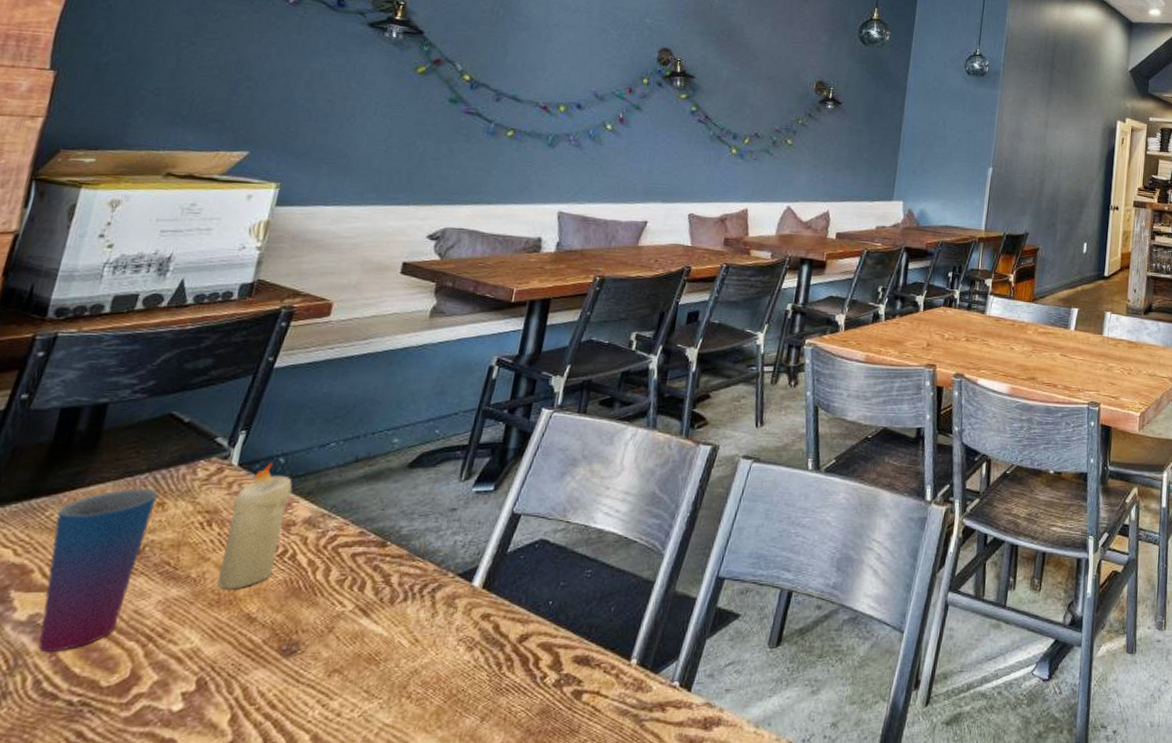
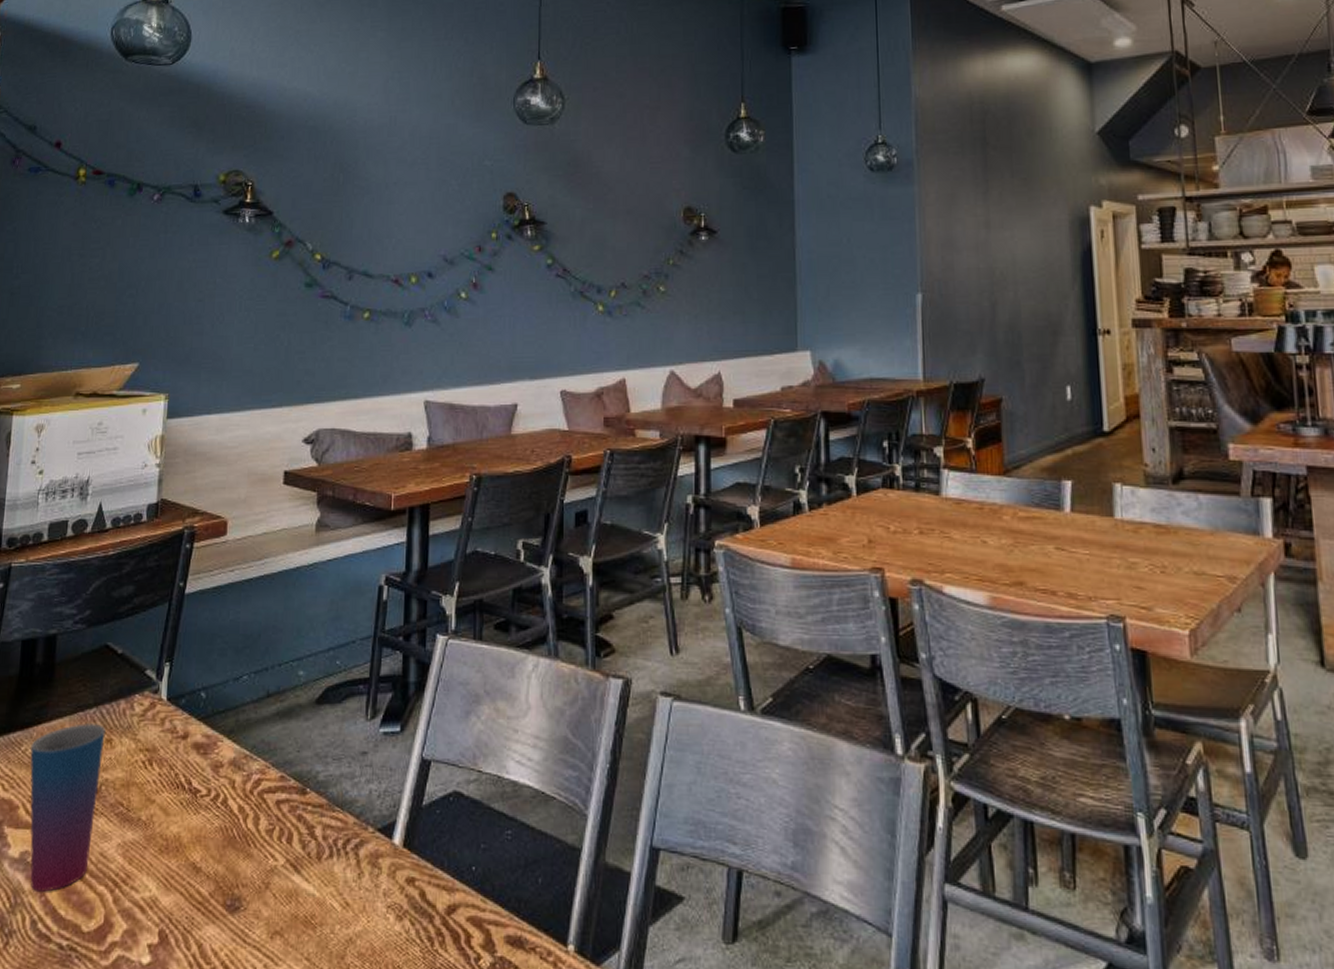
candle: present [217,462,293,590] -> none [164,697,216,835]

